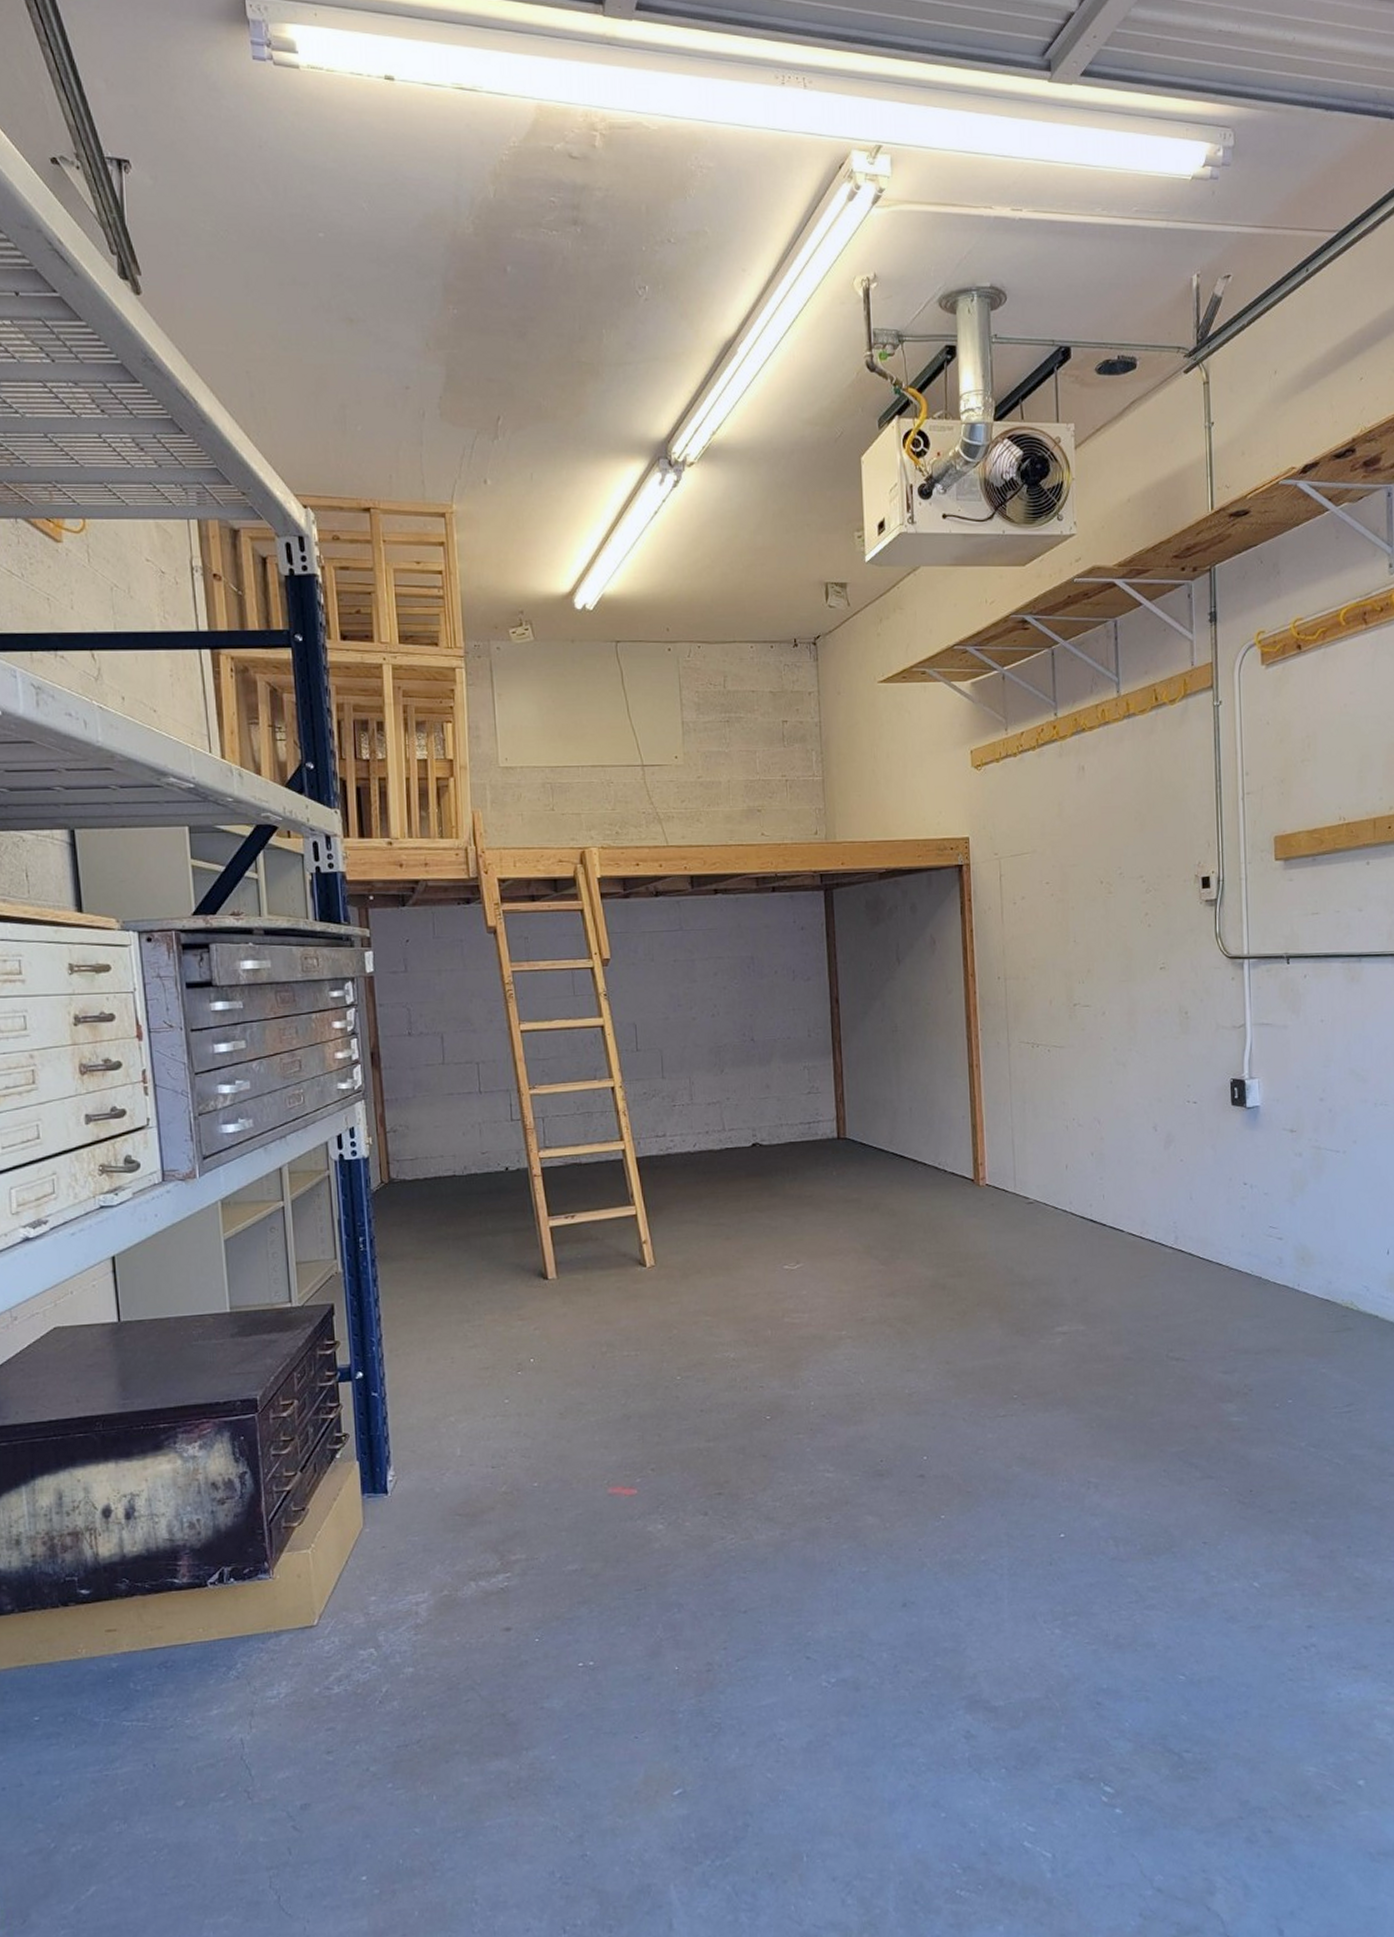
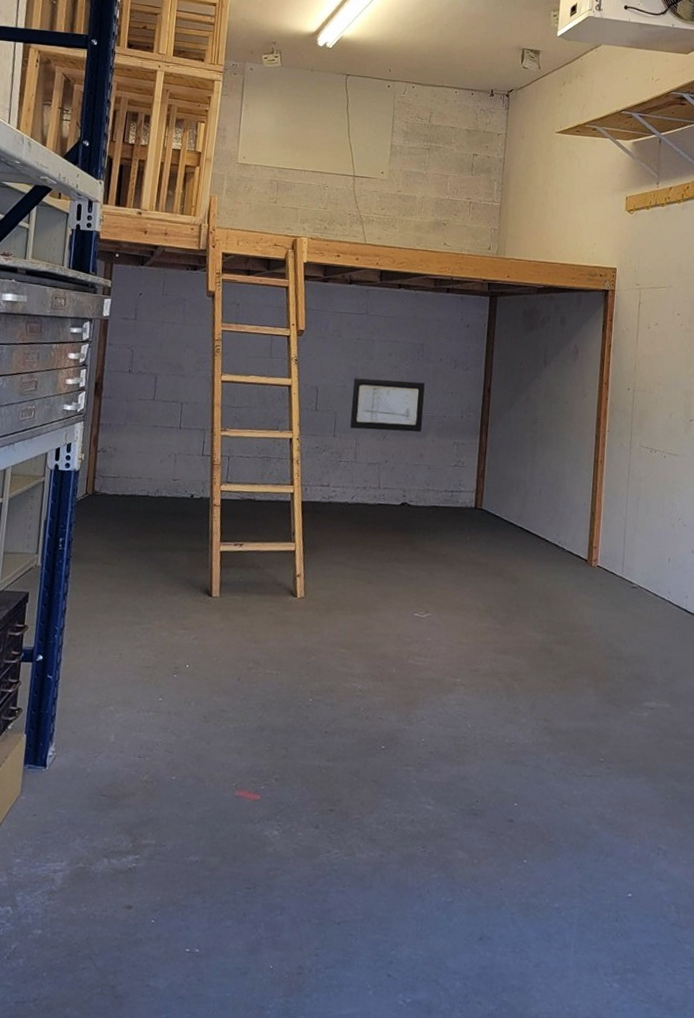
wall art: none [676,1002,765,1066] -> present [349,378,425,433]

